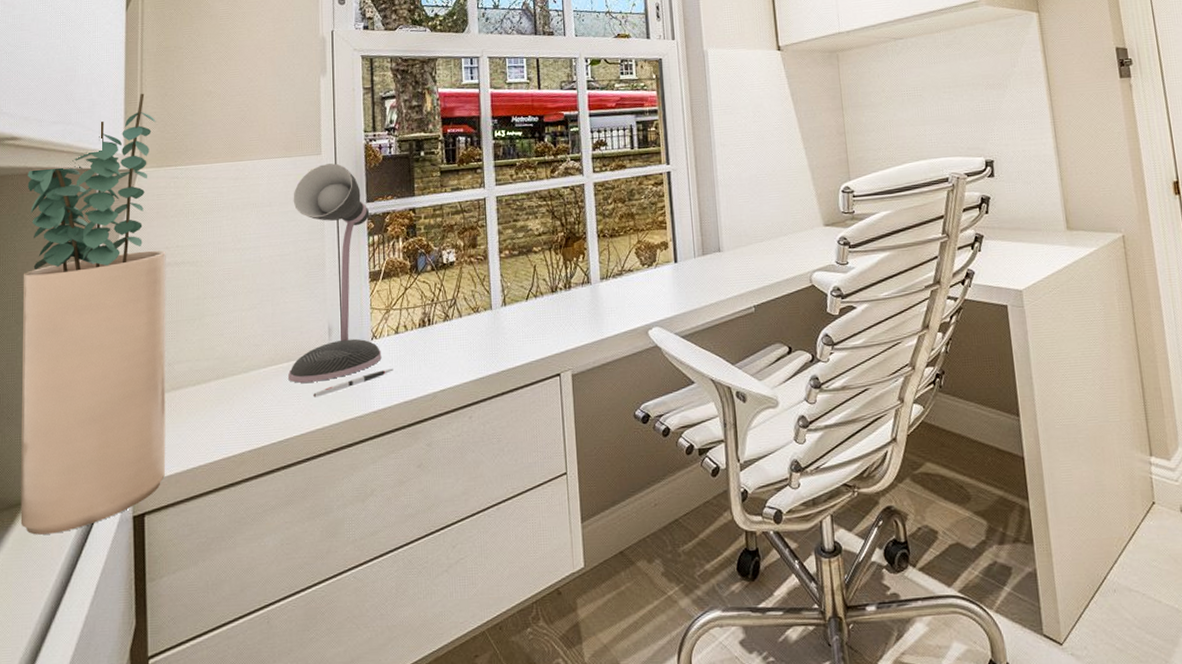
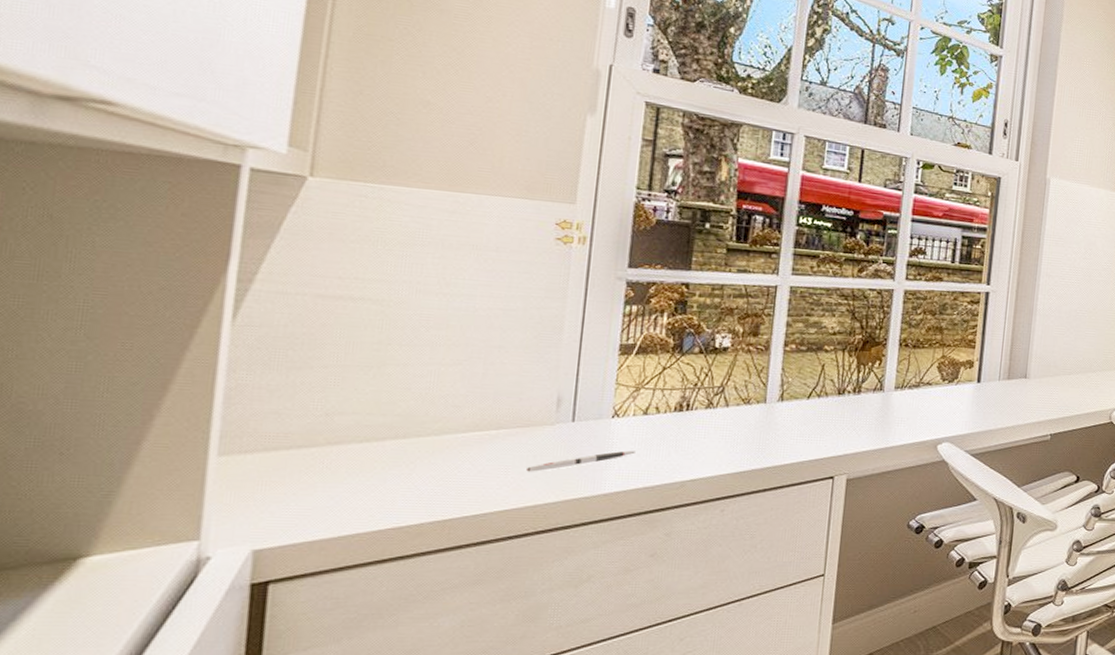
vase: present [20,93,167,535] -> none [69,83,342,597]
desk lamp: present [288,163,382,383] -> none [495,215,631,455]

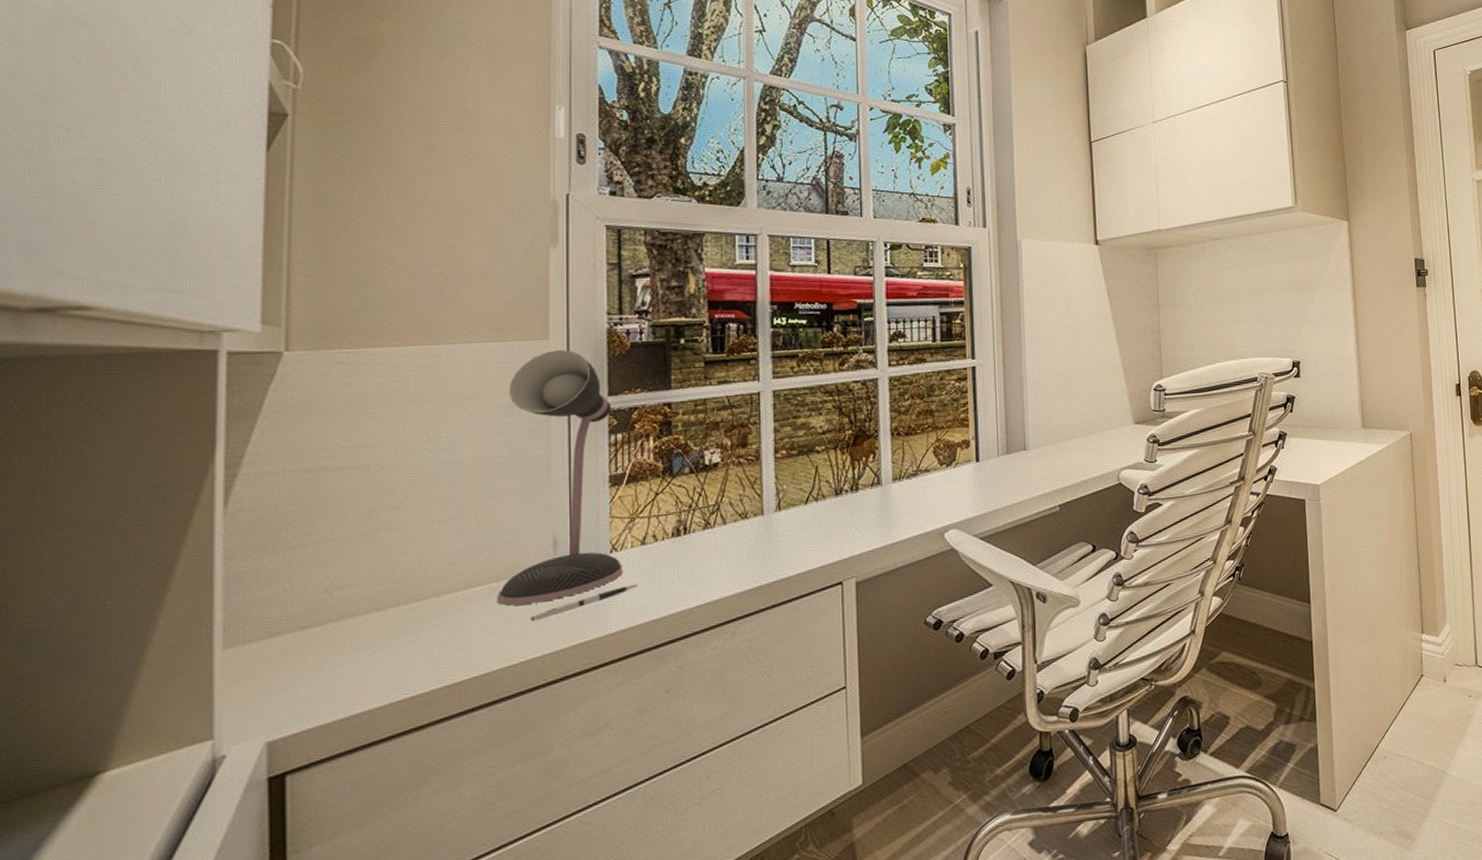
desk lamp: none [495,215,631,455] -> present [497,350,623,606]

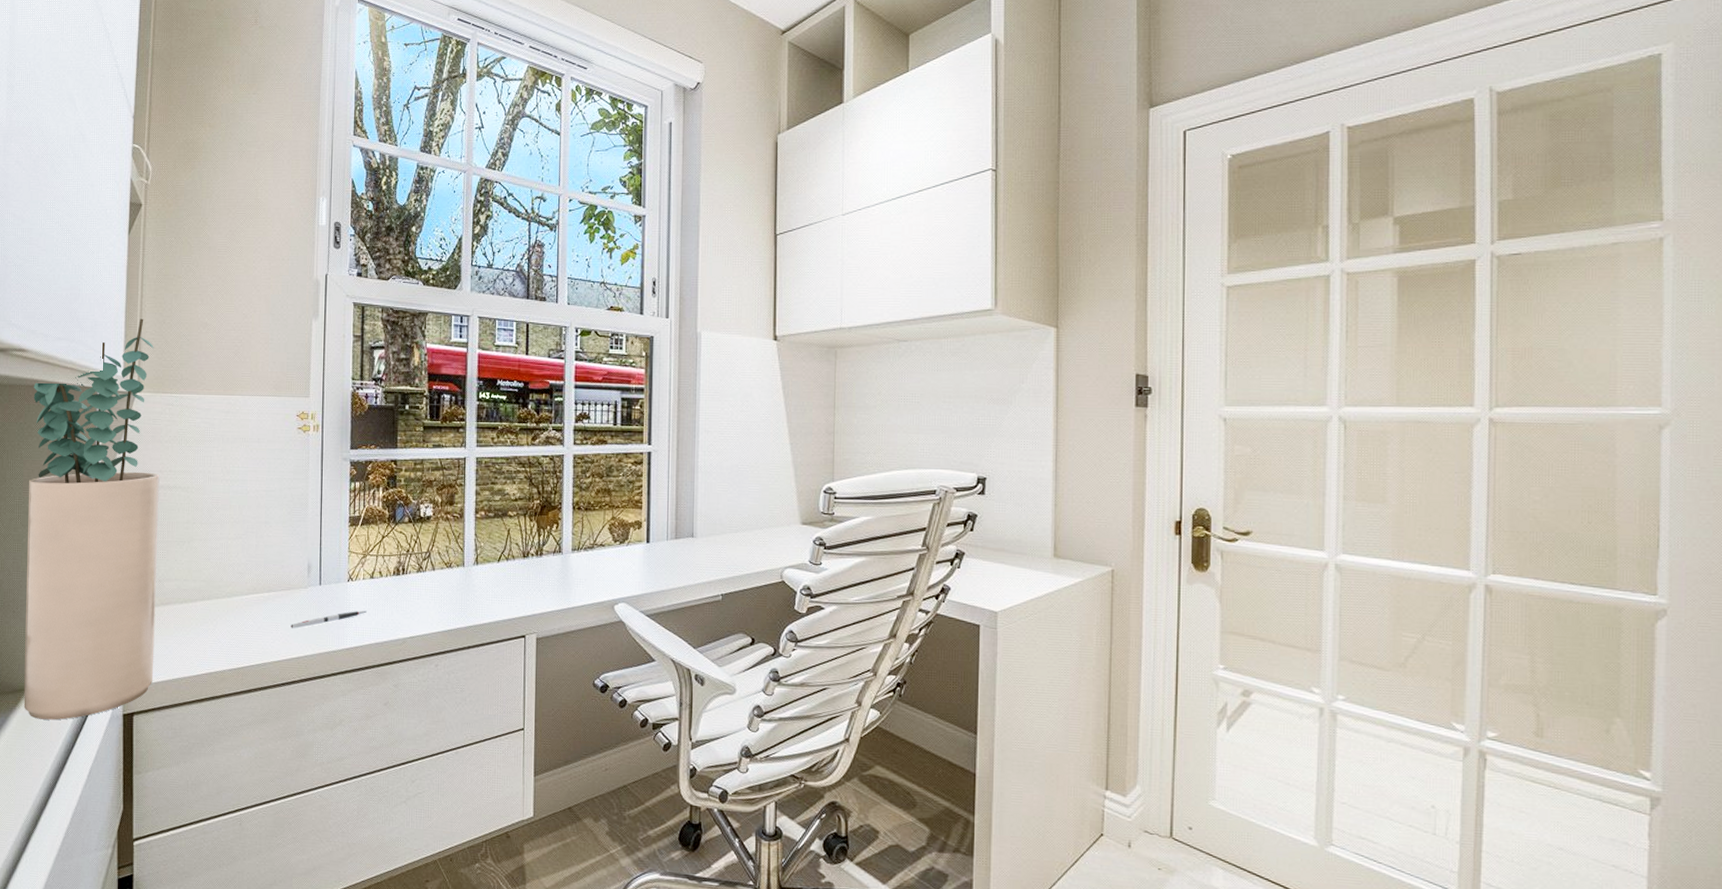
vase: none [89,257,324,814] -> present [24,318,160,720]
desk lamp: present [497,350,623,606] -> none [268,407,357,614]

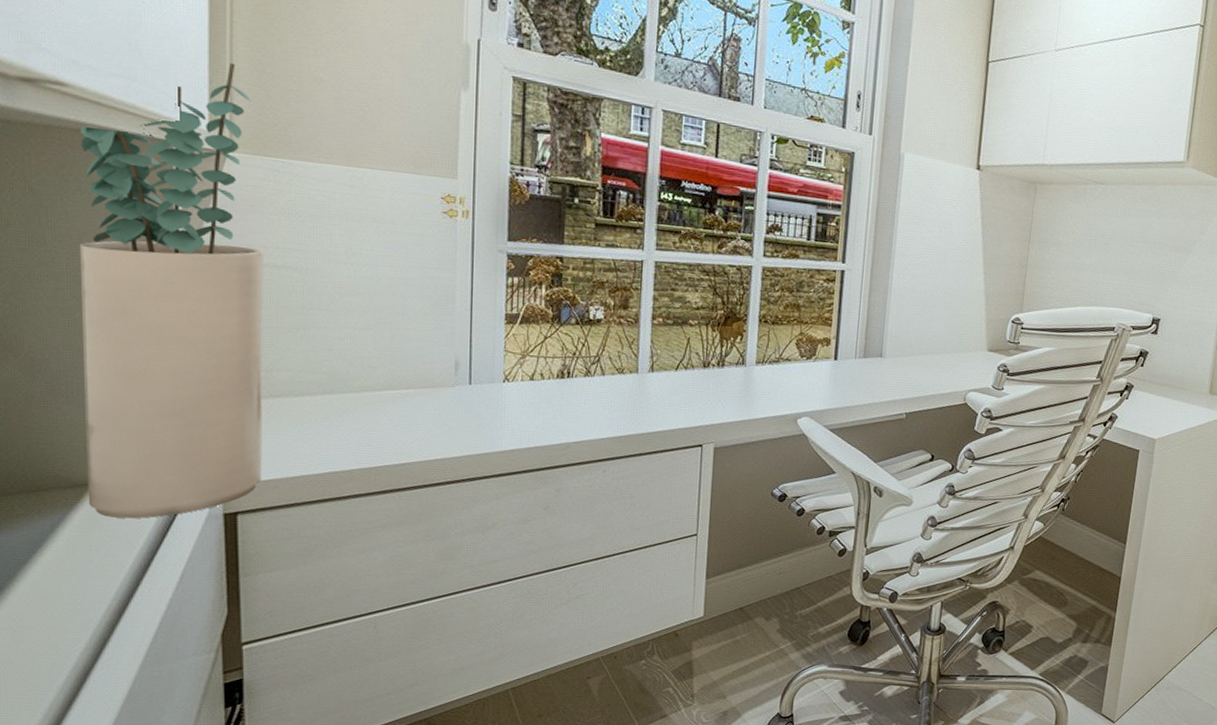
pen: present [291,610,367,629] -> none [434,412,525,429]

